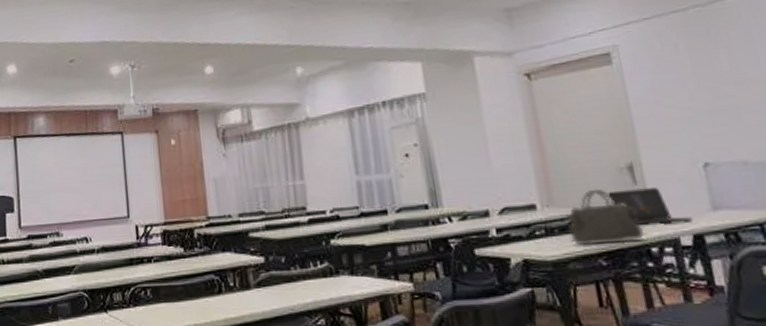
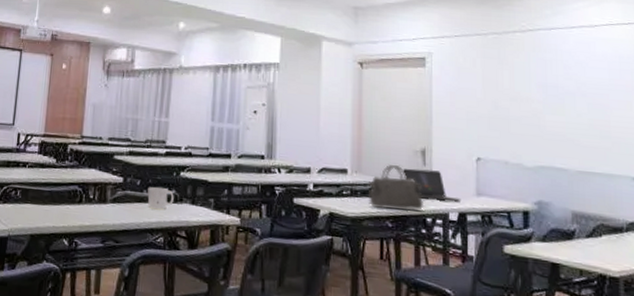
mug: none [295,260,329,288] -> present [147,186,174,210]

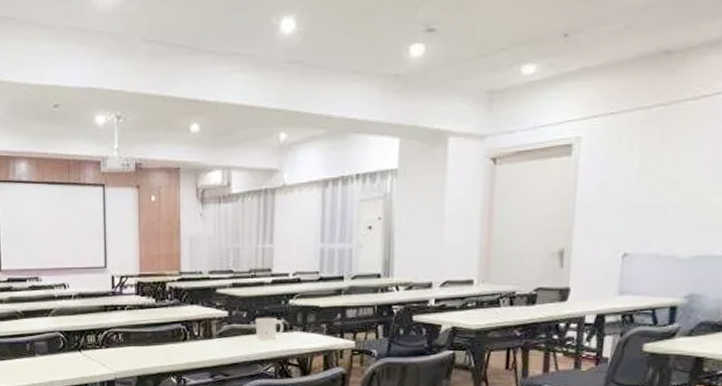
shoulder bag: present [367,165,424,211] -> none [495,271,559,318]
laptop computer: present [403,168,462,202] -> none [536,272,601,305]

